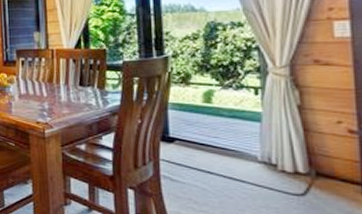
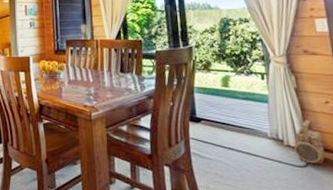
lantern: none [289,142,331,194] -> present [293,120,325,165]

